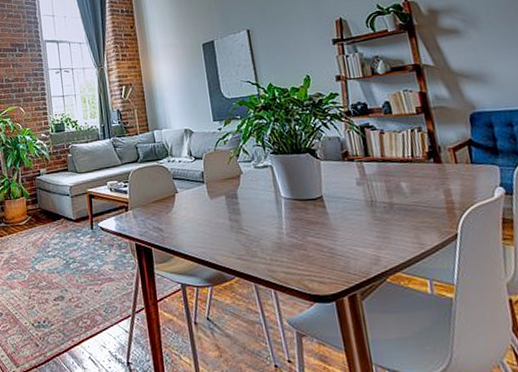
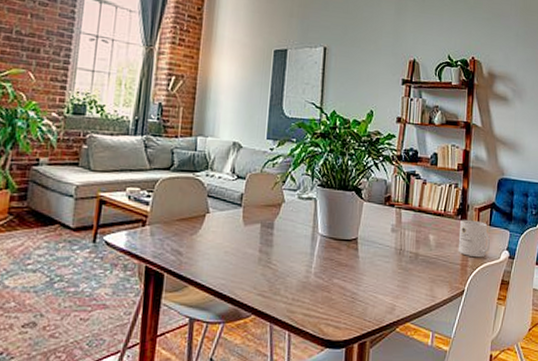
mug: none [434,161,478,199] -> present [458,219,491,258]

